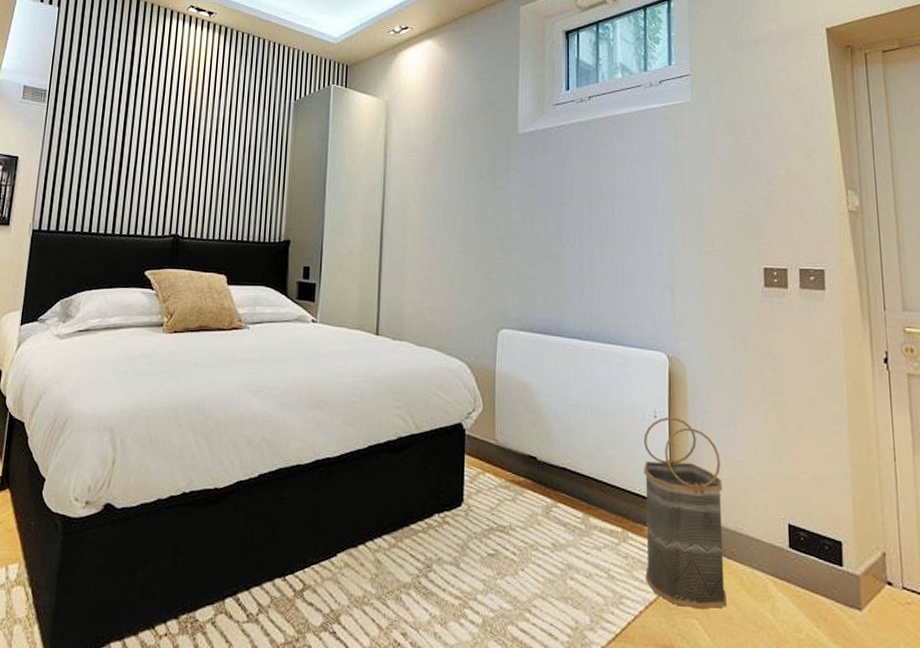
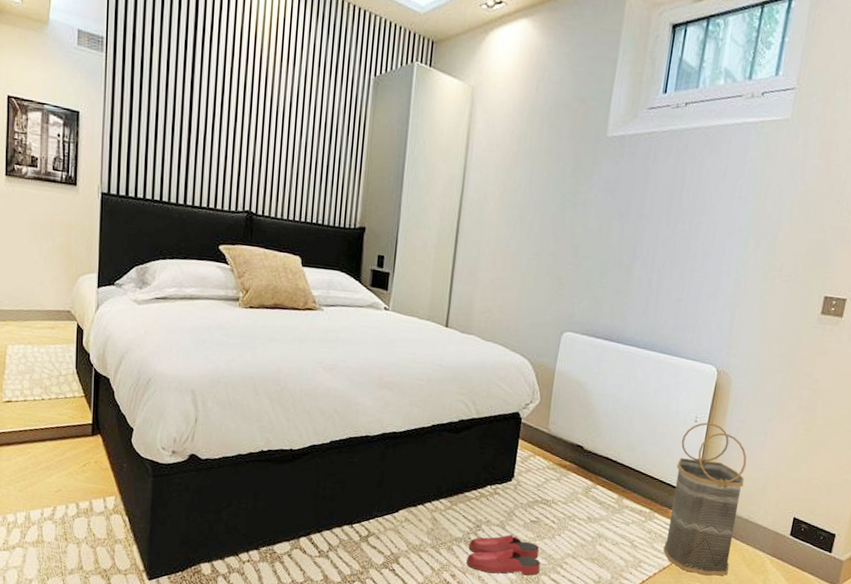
slippers: none [419,573,505,628] -> present [466,534,540,576]

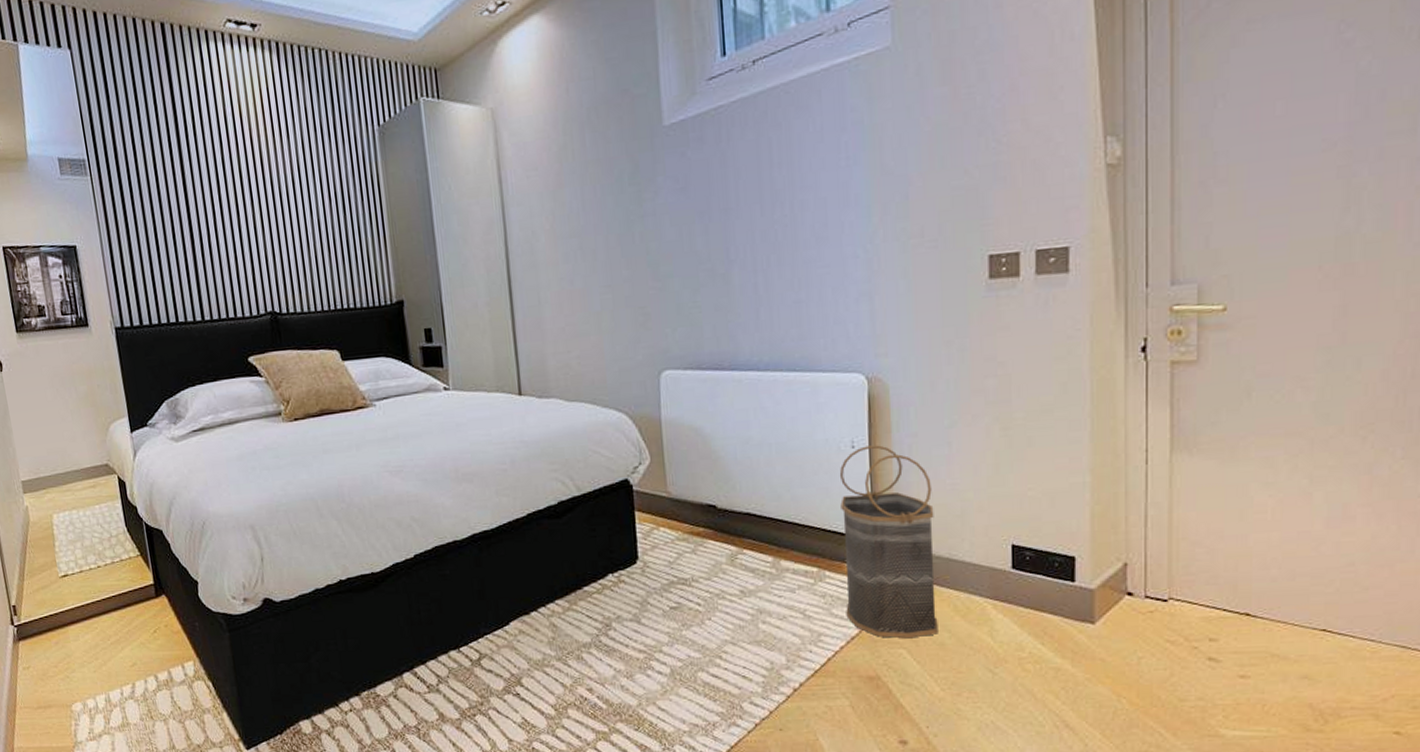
slippers: present [466,534,540,576] -> none [600,628,694,680]

